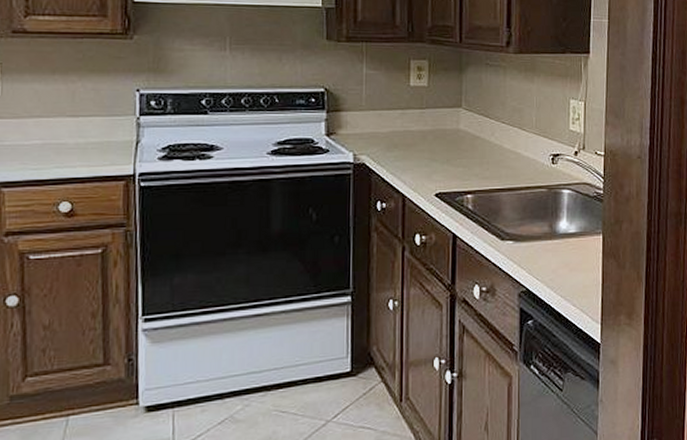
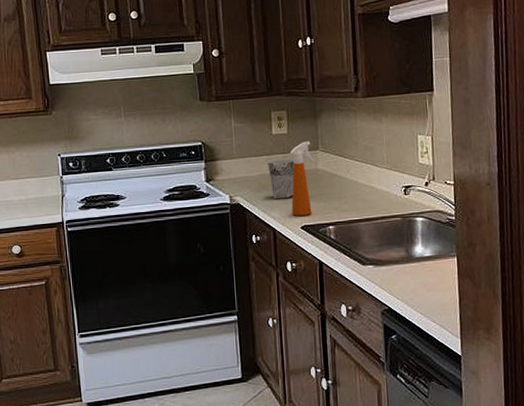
cup: none [402,116,433,161] -> present [268,160,295,199]
spray bottle: none [426,97,456,181] -> present [289,141,315,216]

